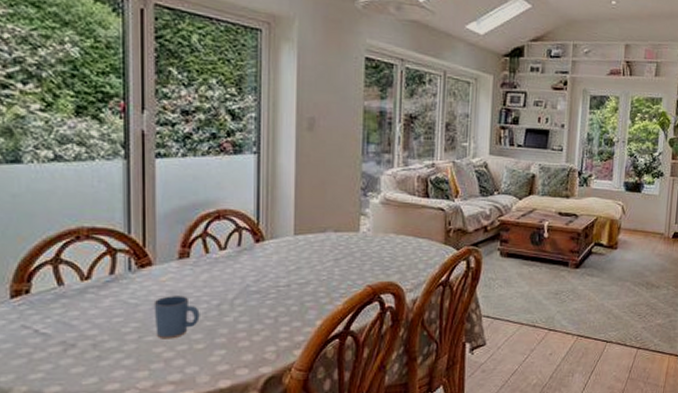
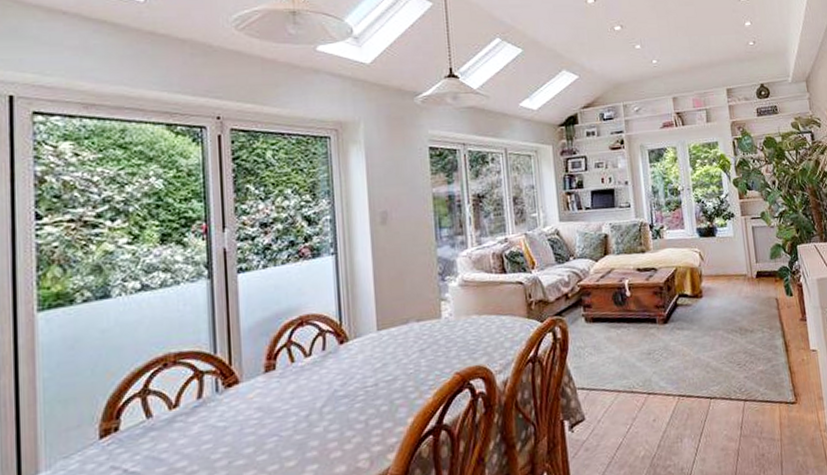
mug: present [154,296,200,339] -> none [242,411,290,461]

